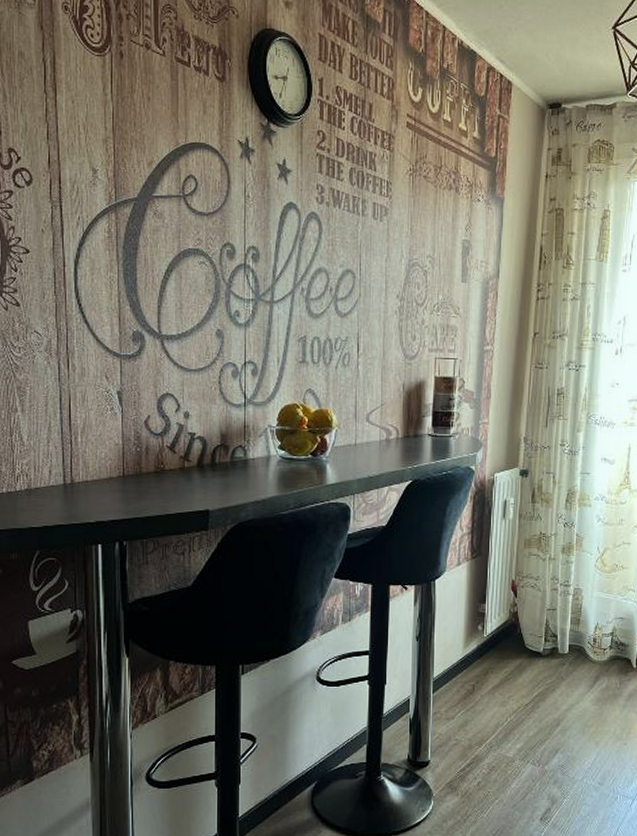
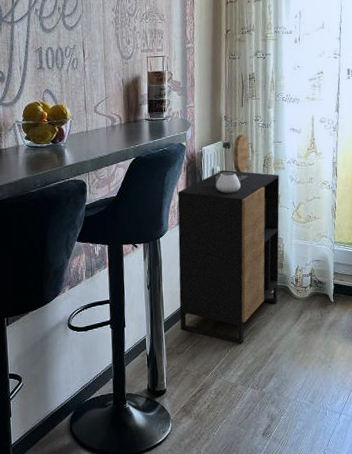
cabinet: none [452,461,584,712] -> present [178,134,280,345]

